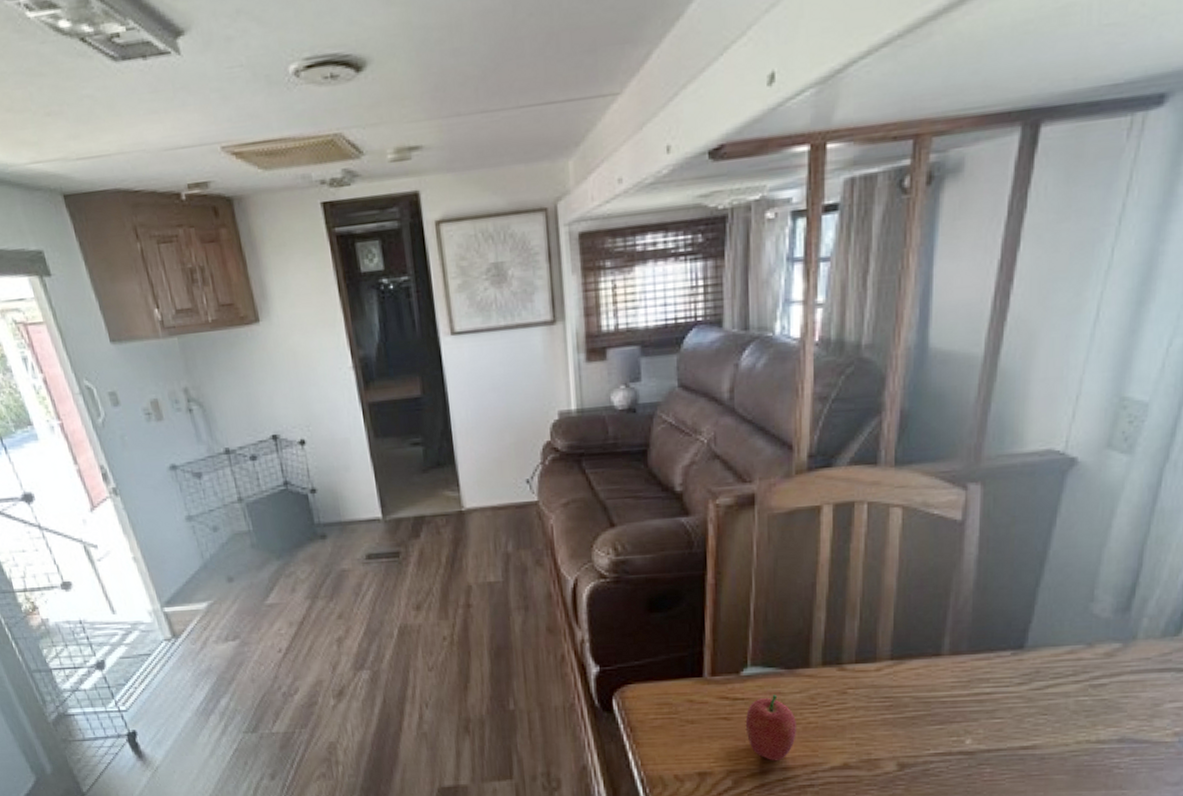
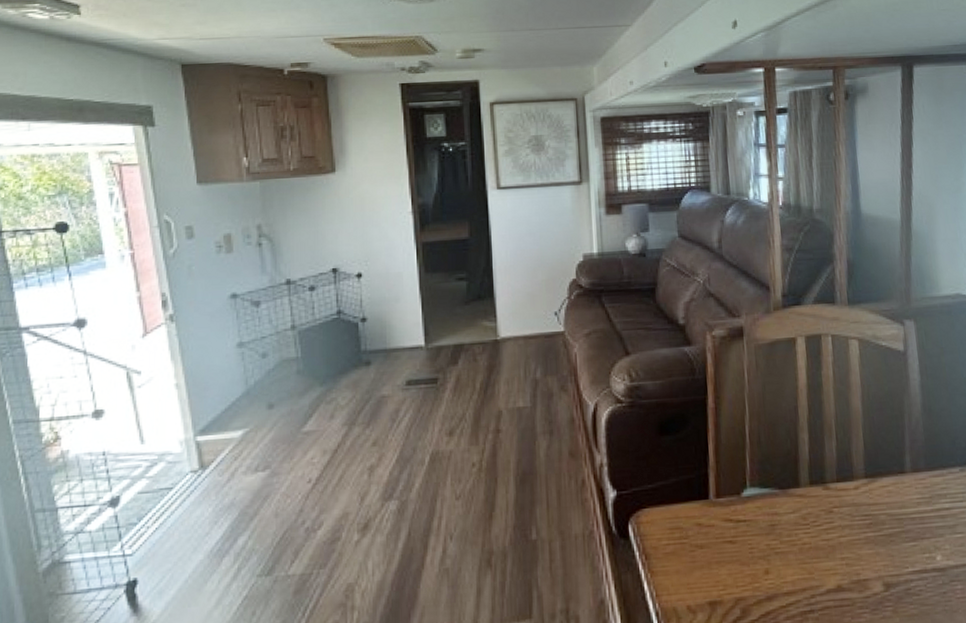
fruit: present [745,694,796,761] -> none [748,515,794,586]

